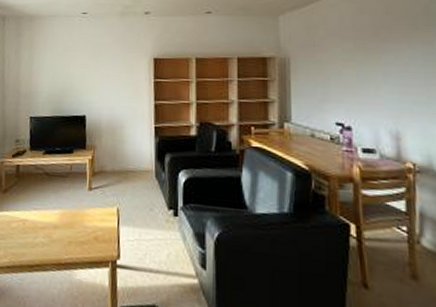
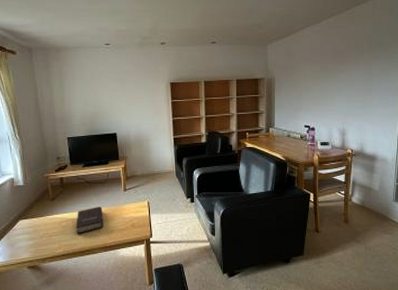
book: none [27,207,61,242] -> present [76,207,104,234]

